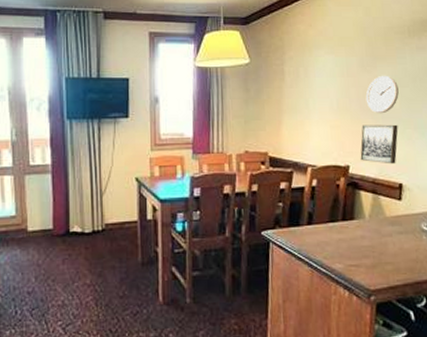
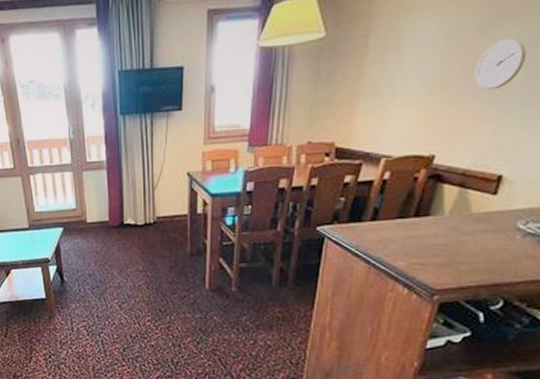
wall art: present [360,124,398,164] -> none [451,102,514,153]

